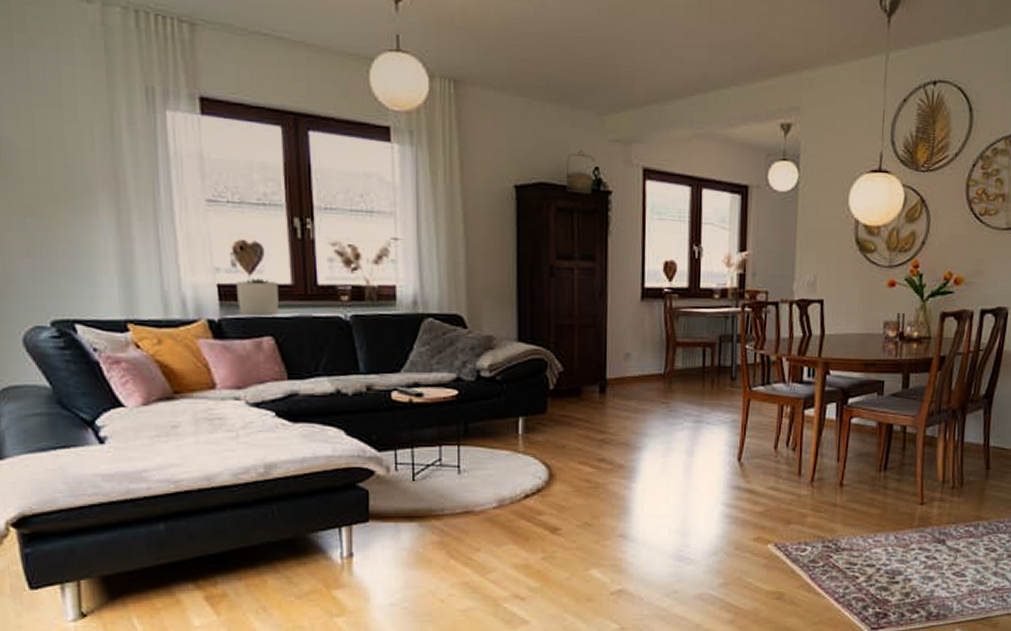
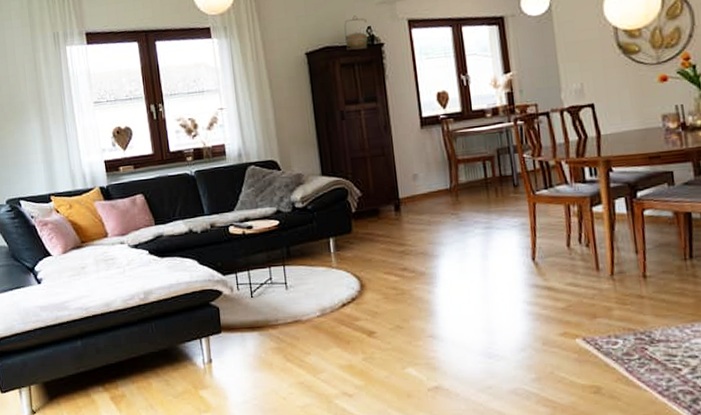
planter: present [237,278,279,317] -> none [116,152,146,182]

